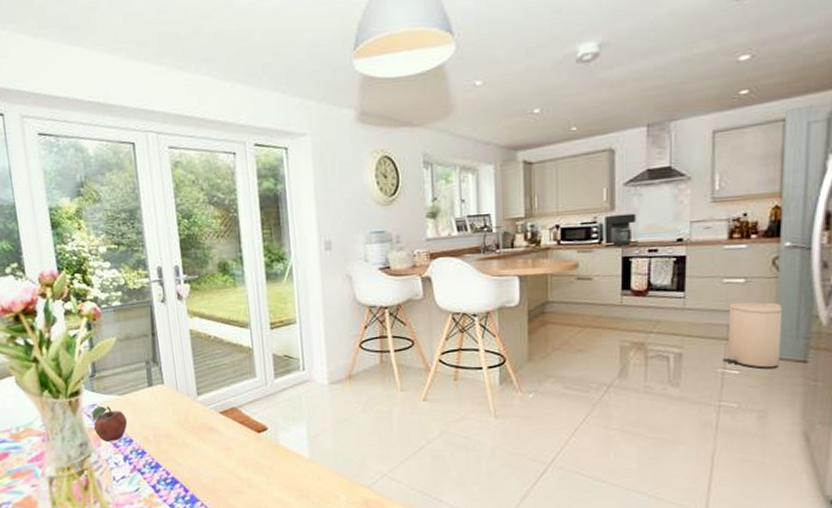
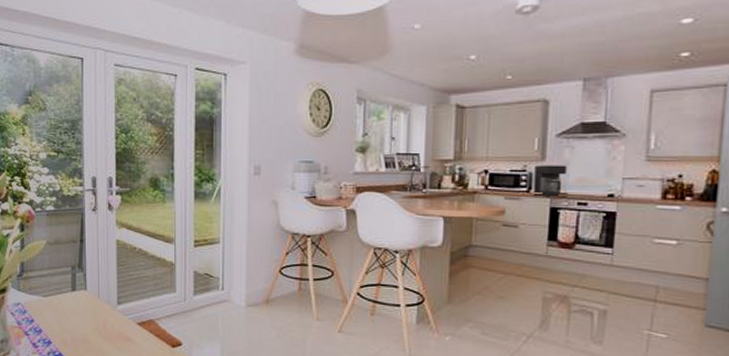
fruit: present [91,406,128,443] -> none [15,306,48,342]
pedal bin: present [722,301,783,370] -> none [649,264,716,337]

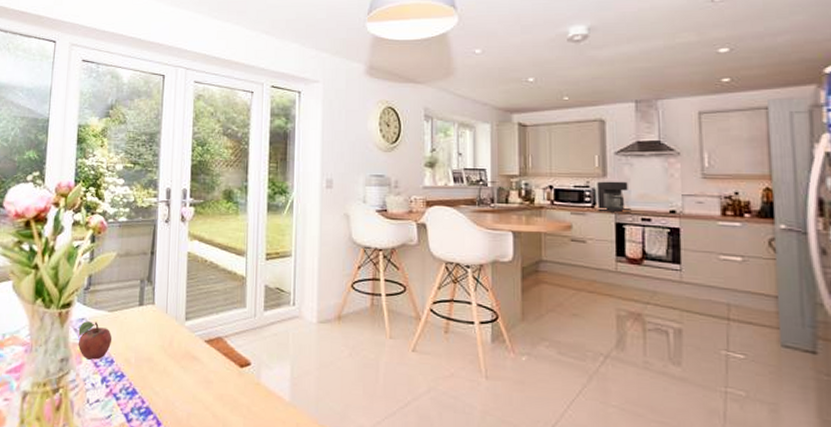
fruit: none [15,306,48,342] -> present [78,321,113,361]

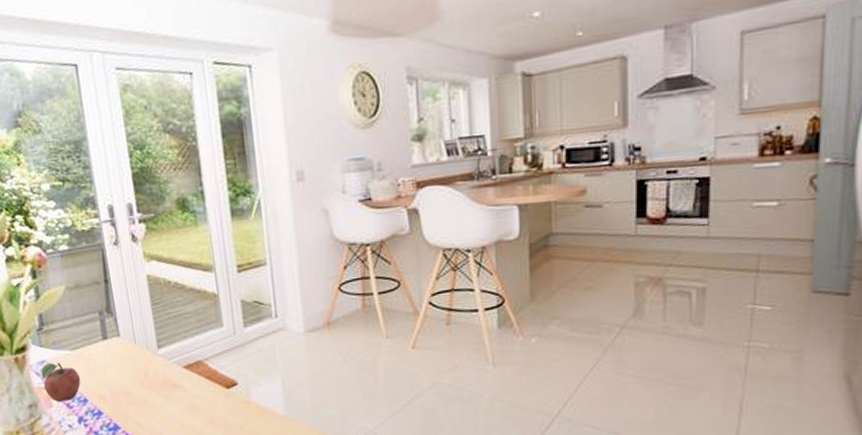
coffee maker: present [597,181,632,213] -> none [616,129,656,170]

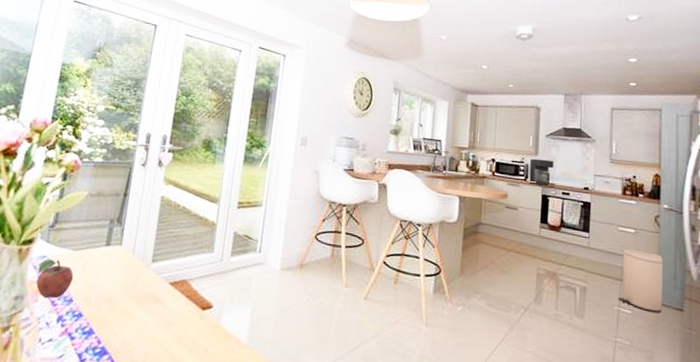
coffee maker: none [616,129,656,170] -> present [529,158,555,187]
pedal bin: none [752,227,822,304] -> present [618,248,664,313]

